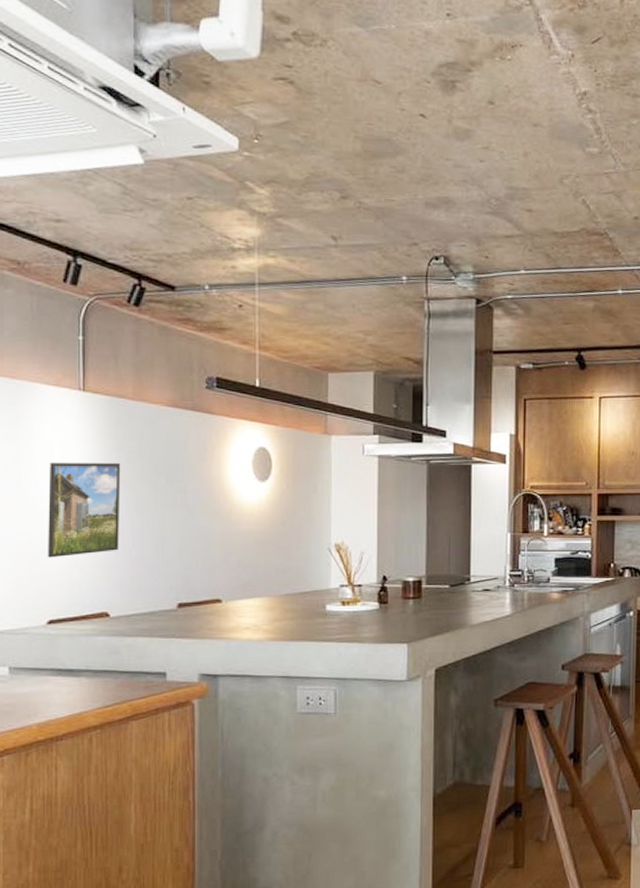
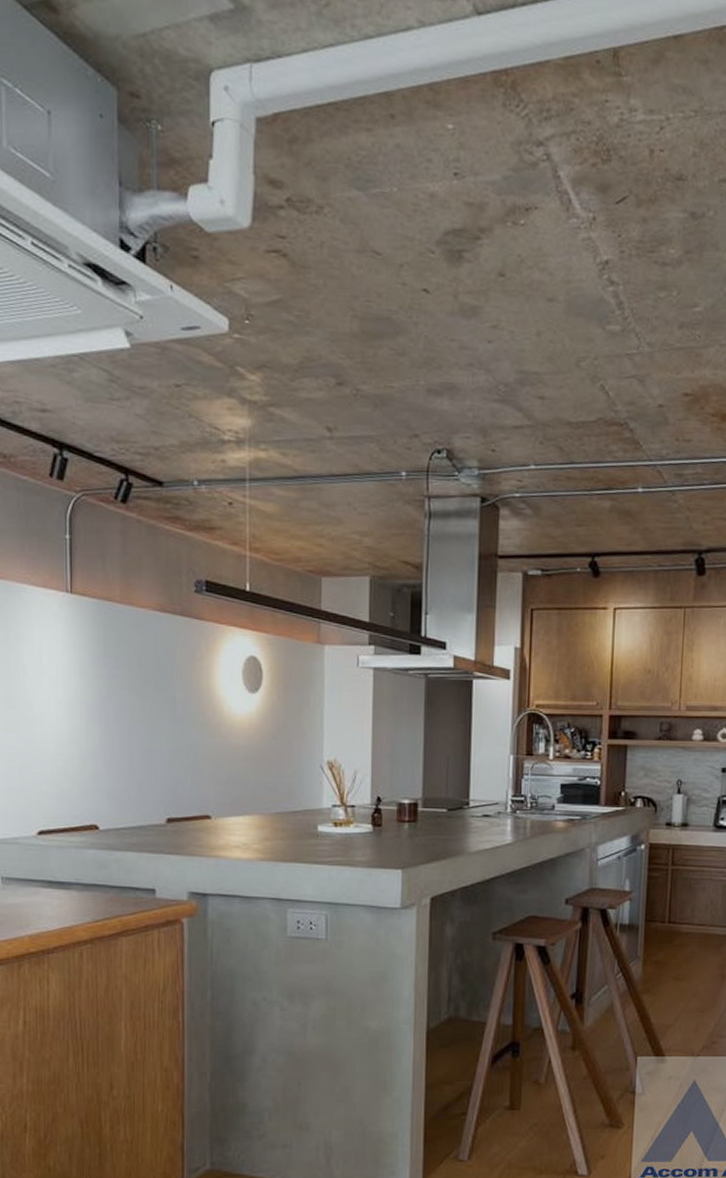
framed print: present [47,463,121,558] -> none [36,668,109,767]

